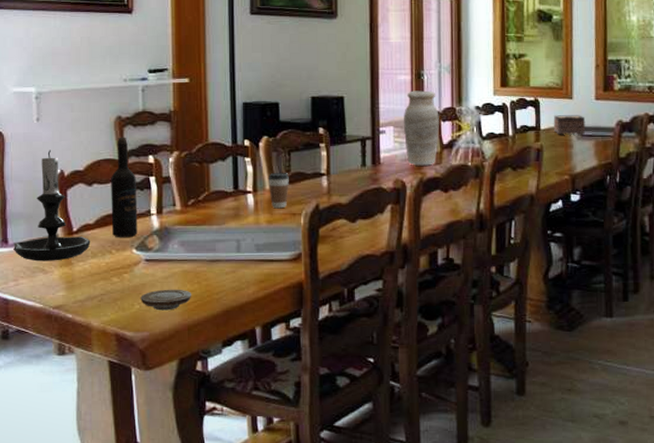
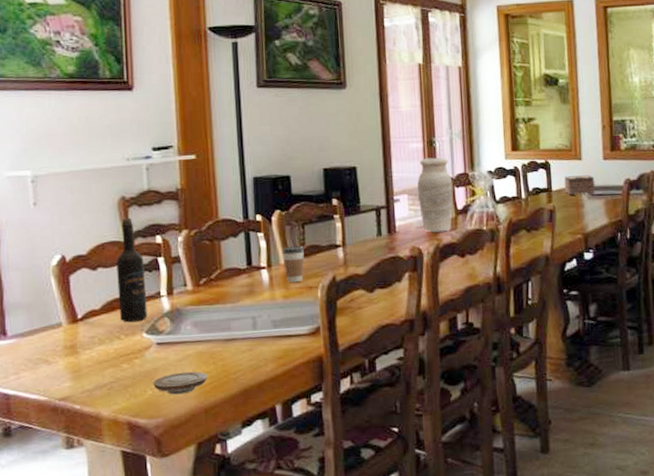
candle holder: present [13,150,91,262] -> none [13,235,97,352]

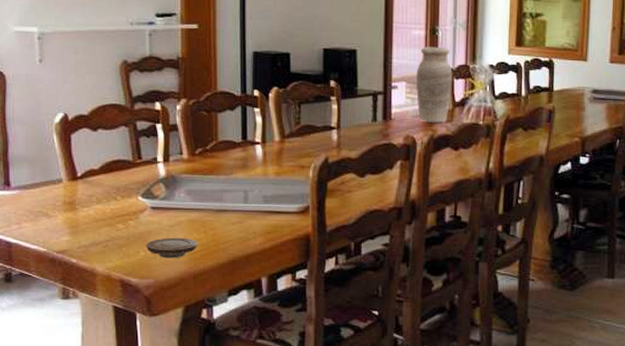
wine bottle: present [116,217,148,323] -> none [116,82,144,185]
coffee cup: present [282,245,304,283] -> none [277,124,299,161]
tissue box: present [564,175,596,195] -> none [566,77,599,98]

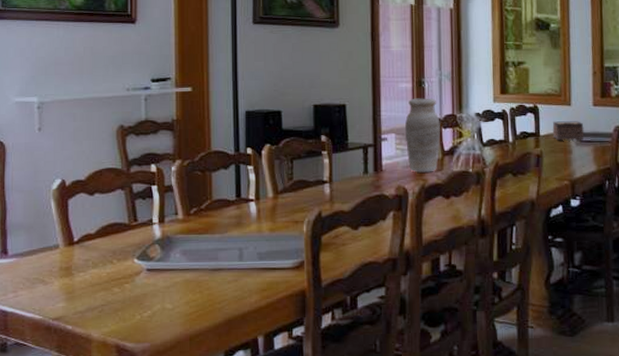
plate: present [146,237,198,259] -> none [142,298,194,321]
tissue box: none [566,77,599,98] -> present [552,121,584,141]

